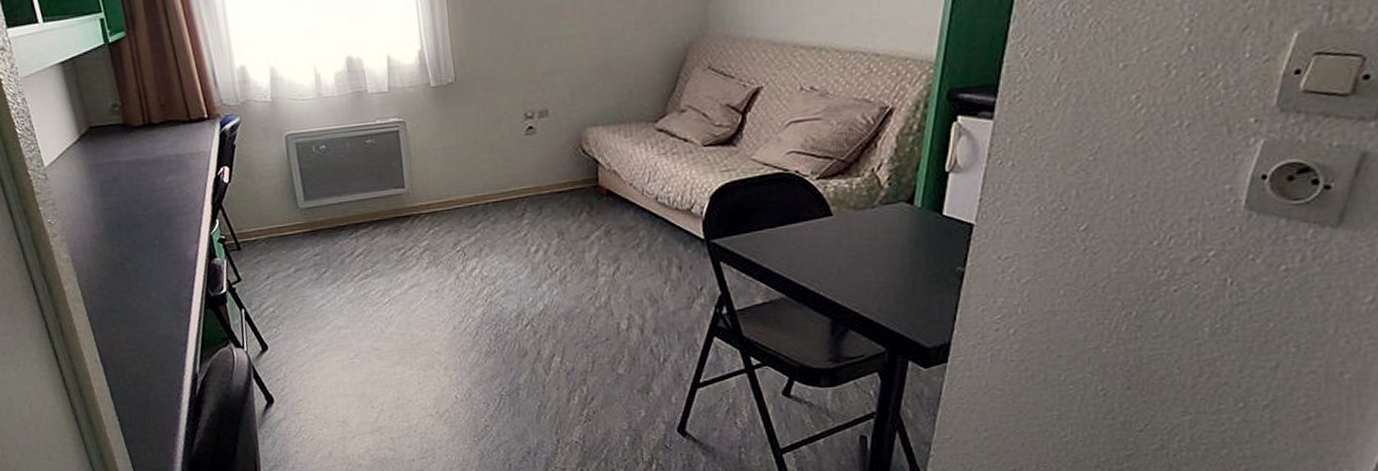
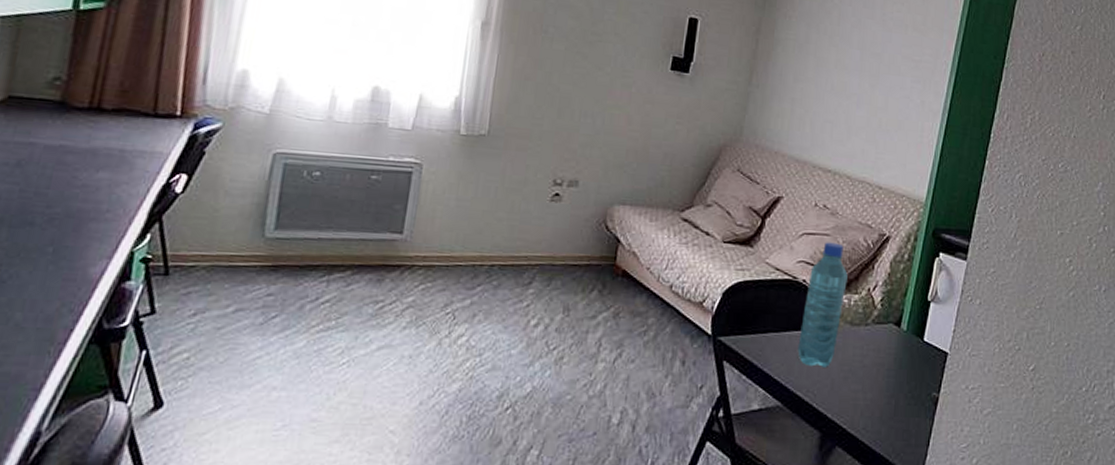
water bottle: none [797,125,846,257] -> present [797,242,848,367]

